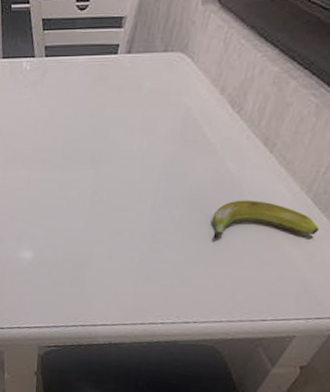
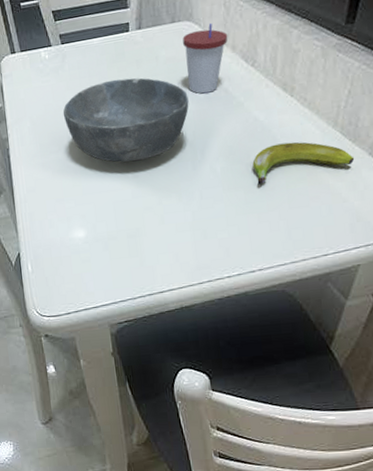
bowl: none [33,104,164,193] -> present [63,78,189,162]
cup: none [166,58,220,134] -> present [183,23,228,94]

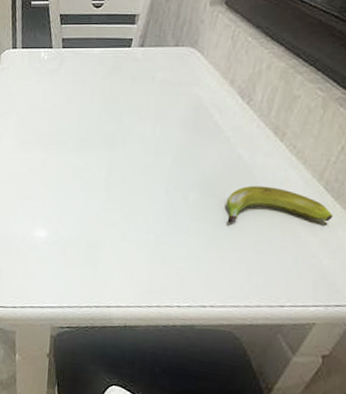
bowl: present [63,78,189,162] -> none [49,91,176,175]
cup: present [183,23,228,94] -> none [178,53,229,122]

